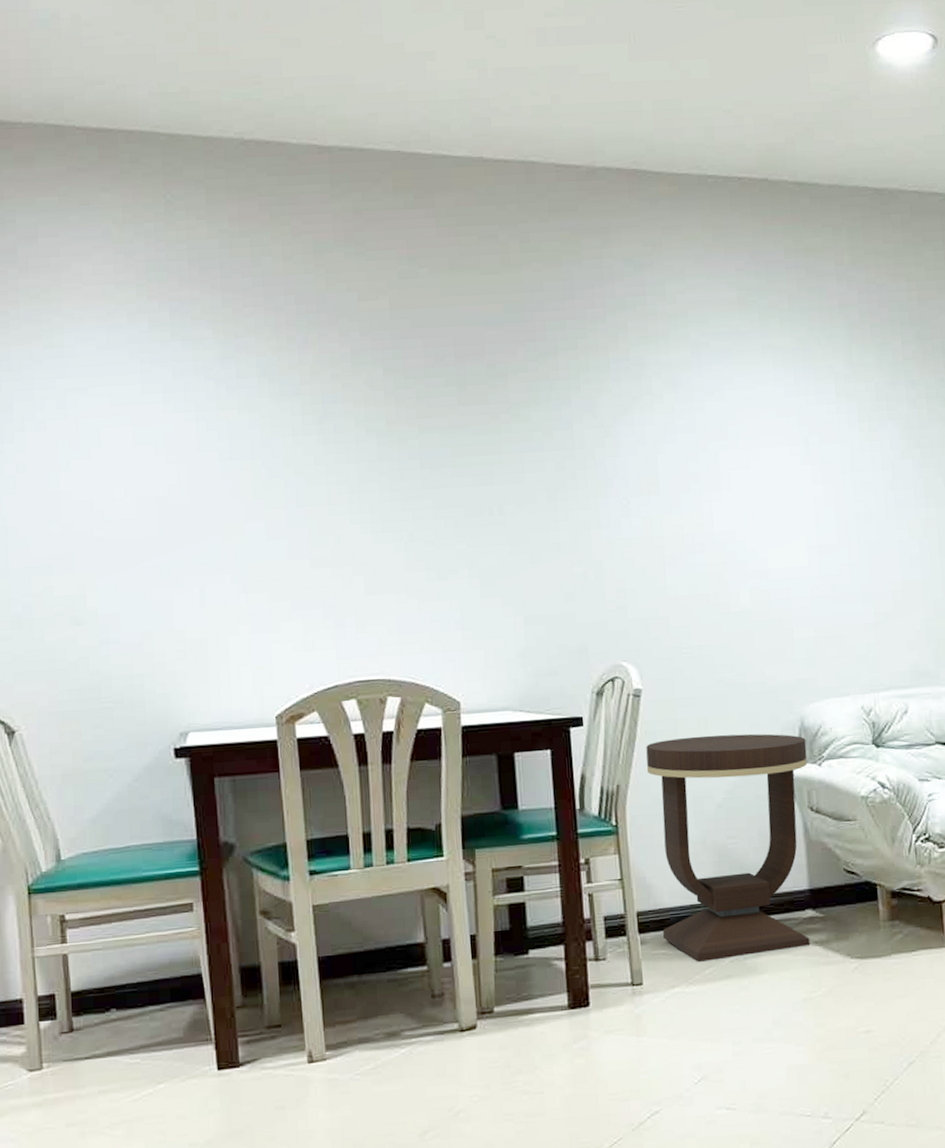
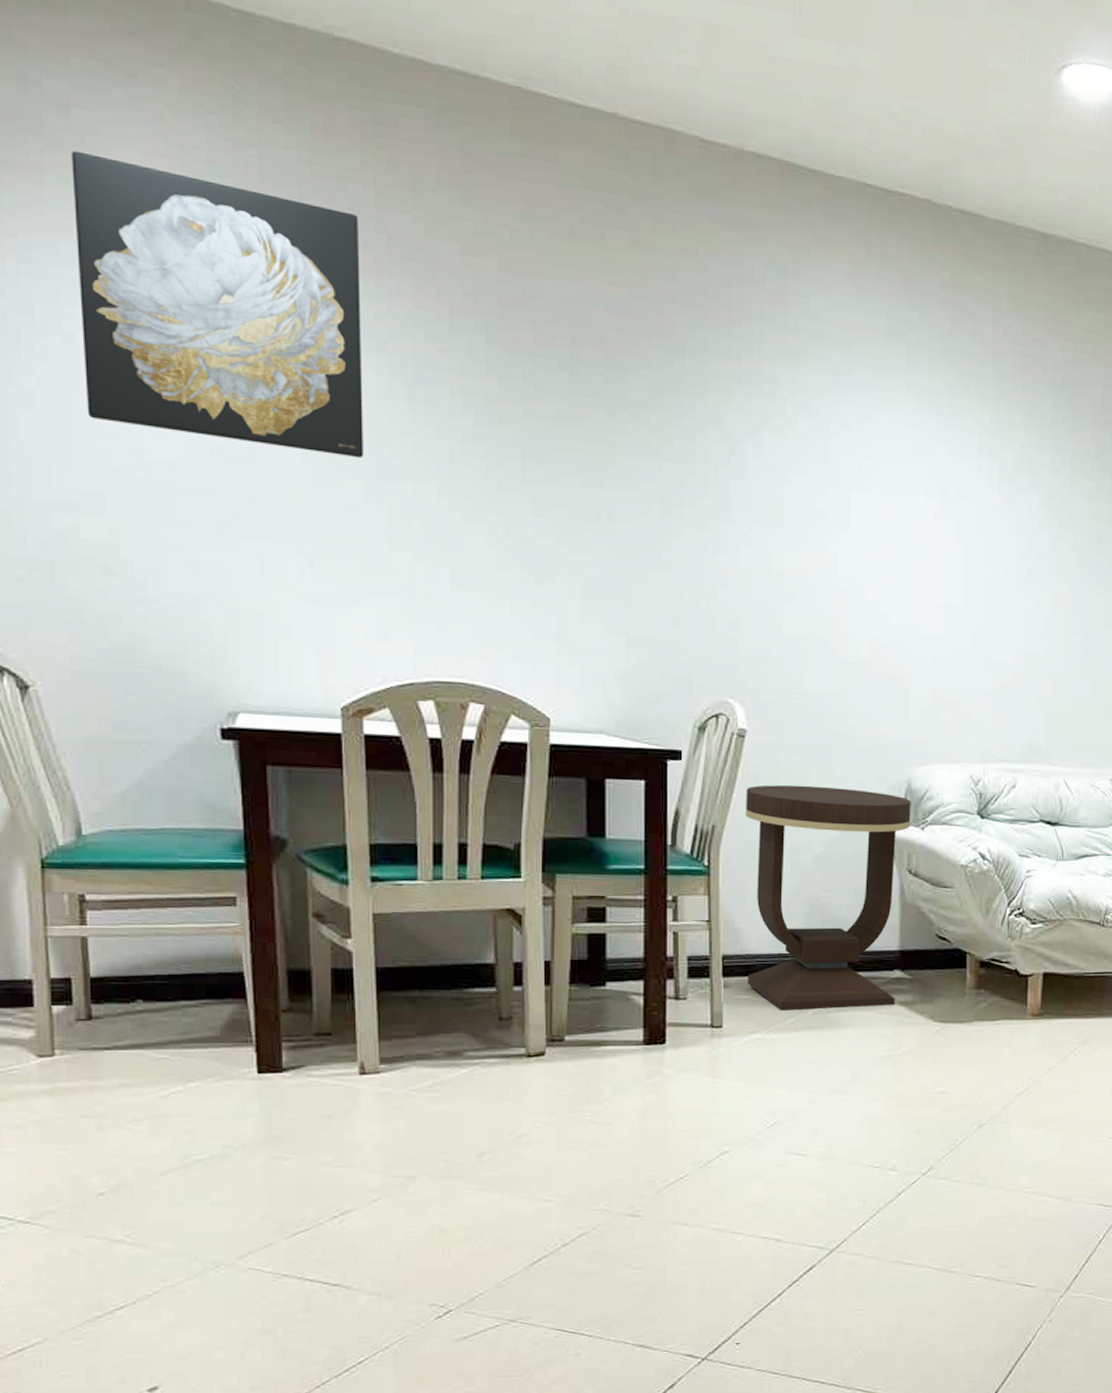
wall art: none [40,272,284,492] -> present [71,150,363,459]

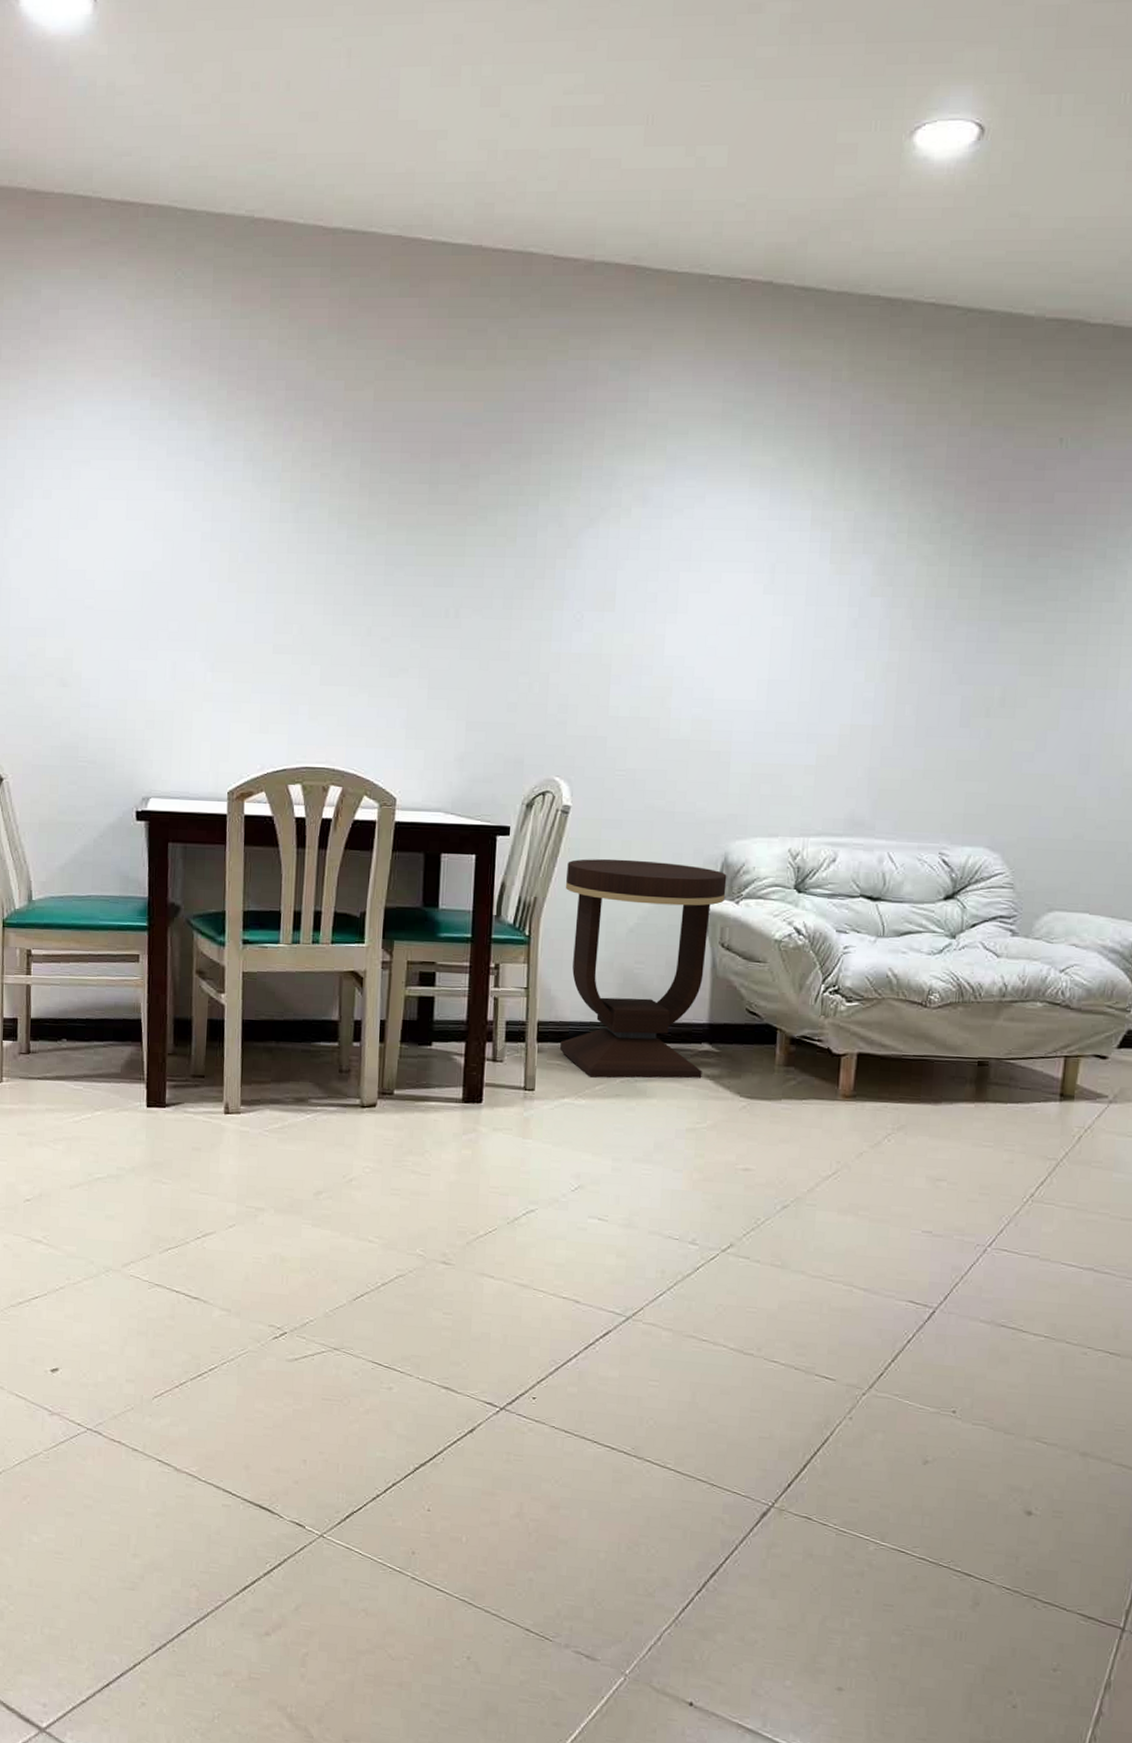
wall art: present [71,150,363,459] -> none [56,344,264,576]

